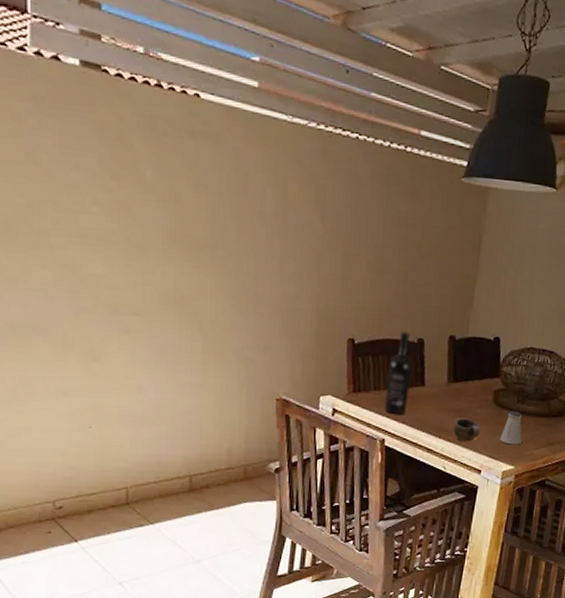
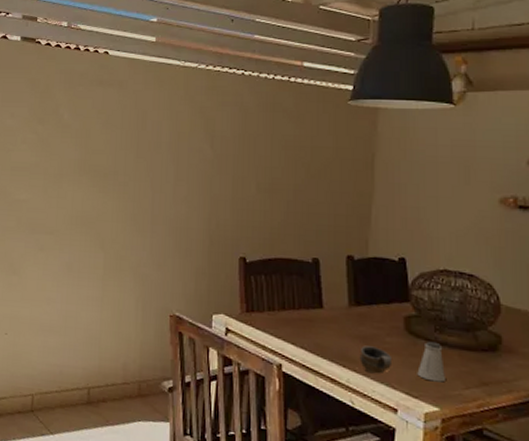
wine bottle: present [385,331,414,414] -> none [280,251,309,338]

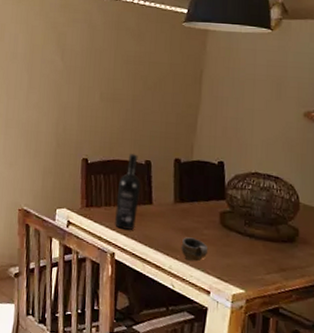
wine bottle: none [280,251,309,338] -> present [115,154,141,230]
saltshaker: present [417,341,445,383] -> none [228,233,251,269]

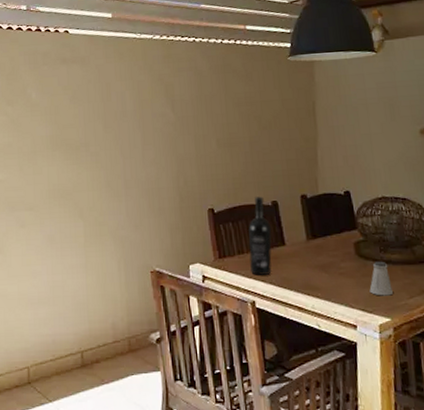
cup: present [181,237,209,262] -> none [320,273,348,297]
saltshaker: none [228,233,251,269] -> present [369,261,393,296]

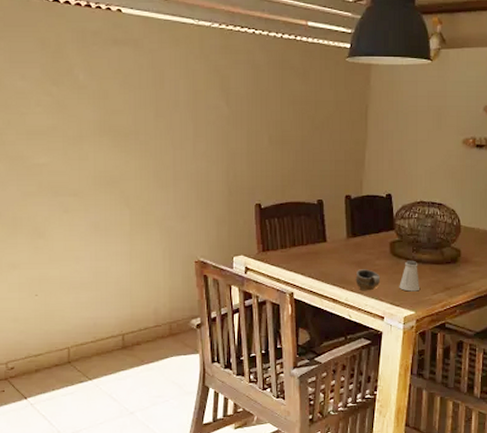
wine bottle: present [248,196,272,275] -> none [292,195,315,269]
cup: none [320,273,348,297] -> present [355,269,381,291]

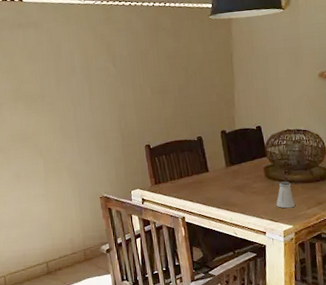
cup: present [355,269,381,291] -> none [237,192,259,211]

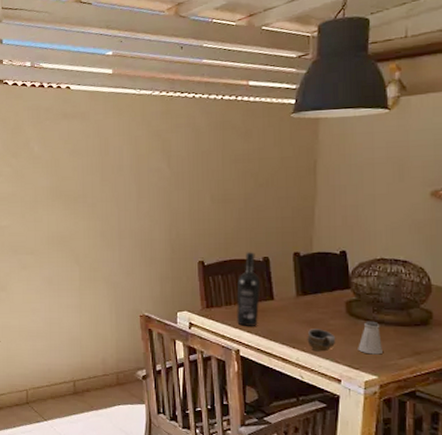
wine bottle: none [178,133,198,197] -> present [237,252,261,326]
cup: none [237,192,259,211] -> present [307,329,336,352]

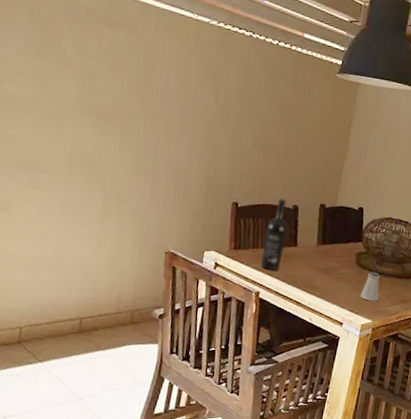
cup: present [307,329,336,352] -> none [320,276,344,297]

